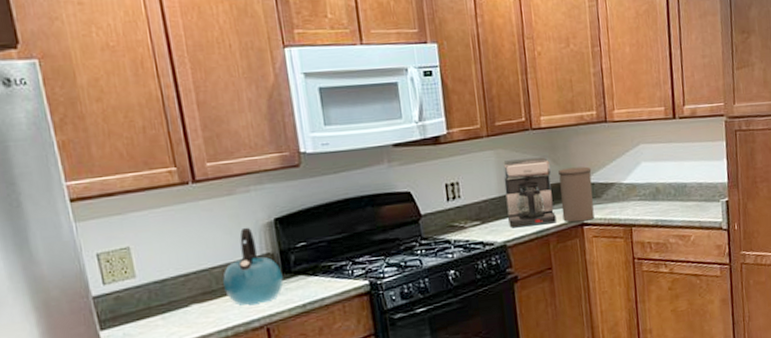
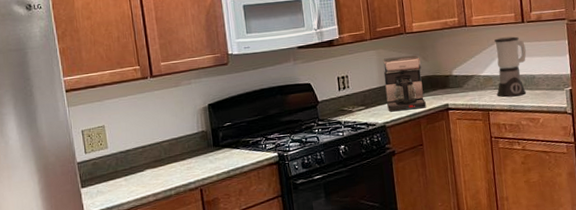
kettle: present [223,227,284,305] -> none [169,111,214,171]
canister: present [558,166,595,223] -> none [427,62,458,108]
blender: none [640,135,677,211] -> present [494,36,526,98]

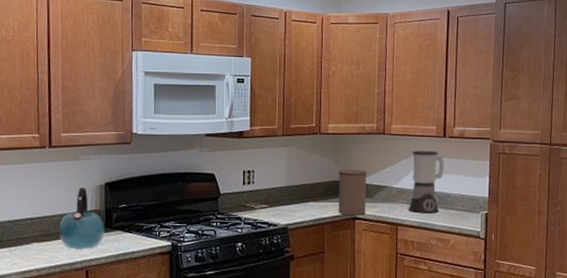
kettle: none [169,111,214,171] -> present [59,187,105,249]
coffee maker: present [382,55,426,112] -> none [292,157,333,214]
canister: none [427,62,458,108] -> present [338,169,367,216]

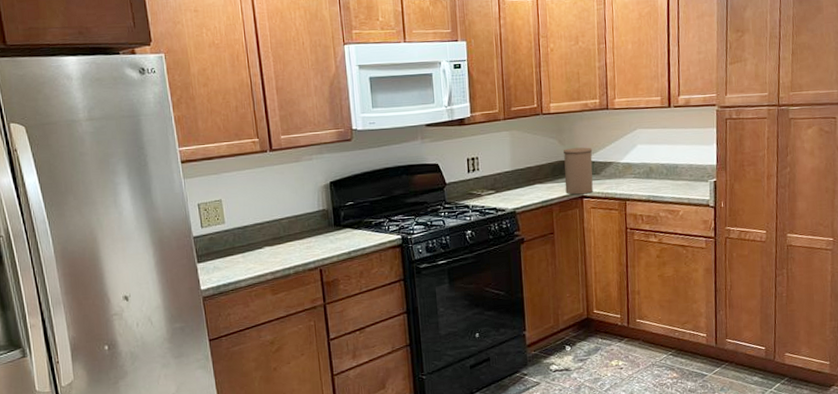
kettle: present [59,187,105,249] -> none [289,188,335,250]
blender: present [408,150,444,214] -> none [635,122,671,187]

